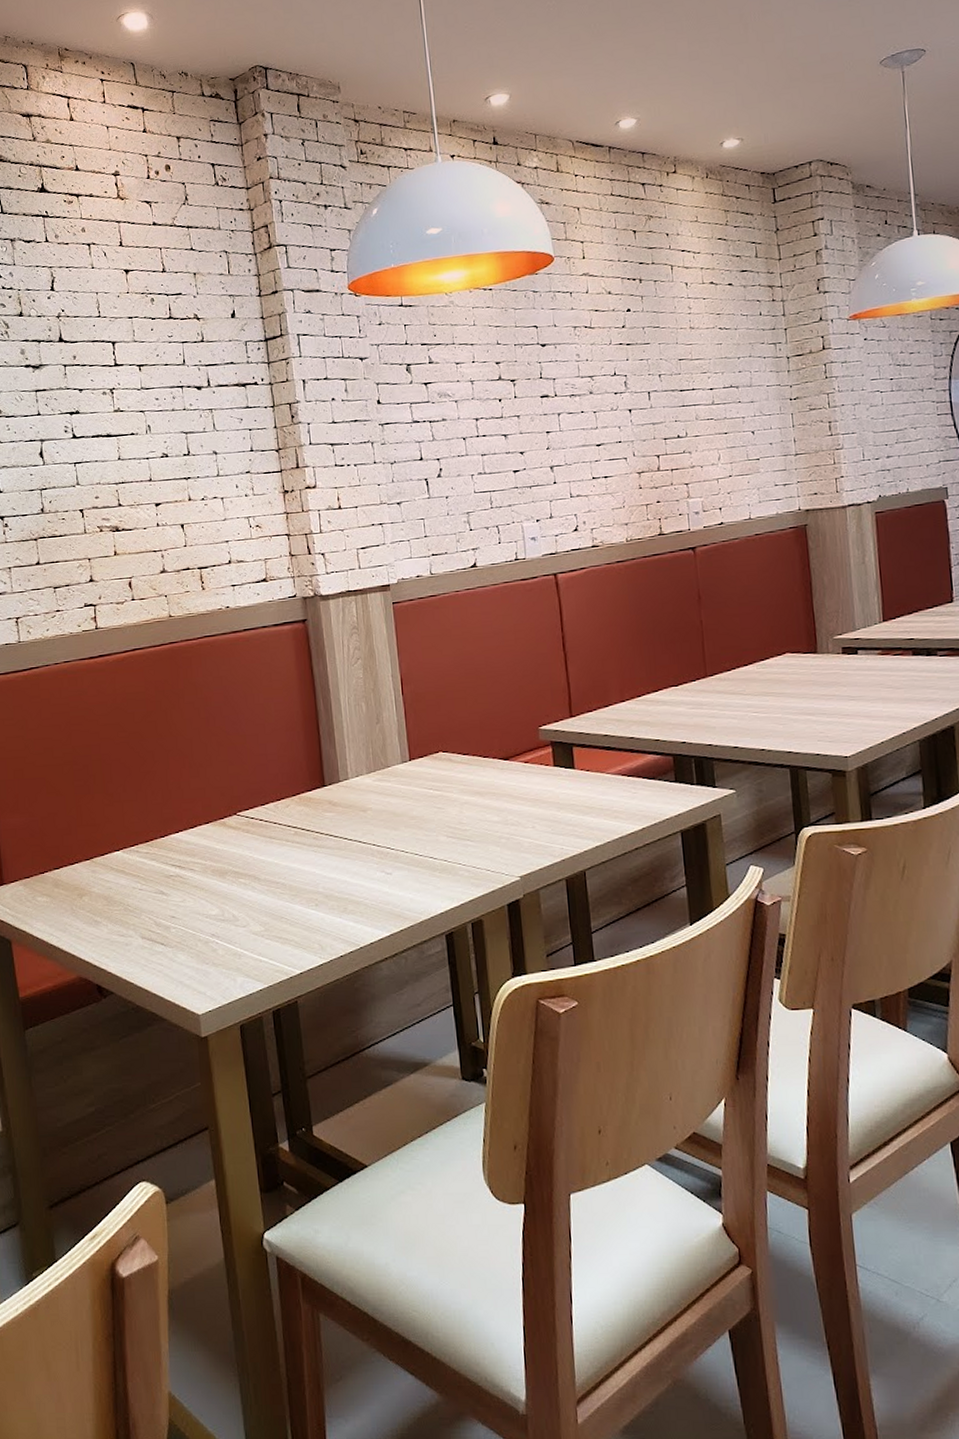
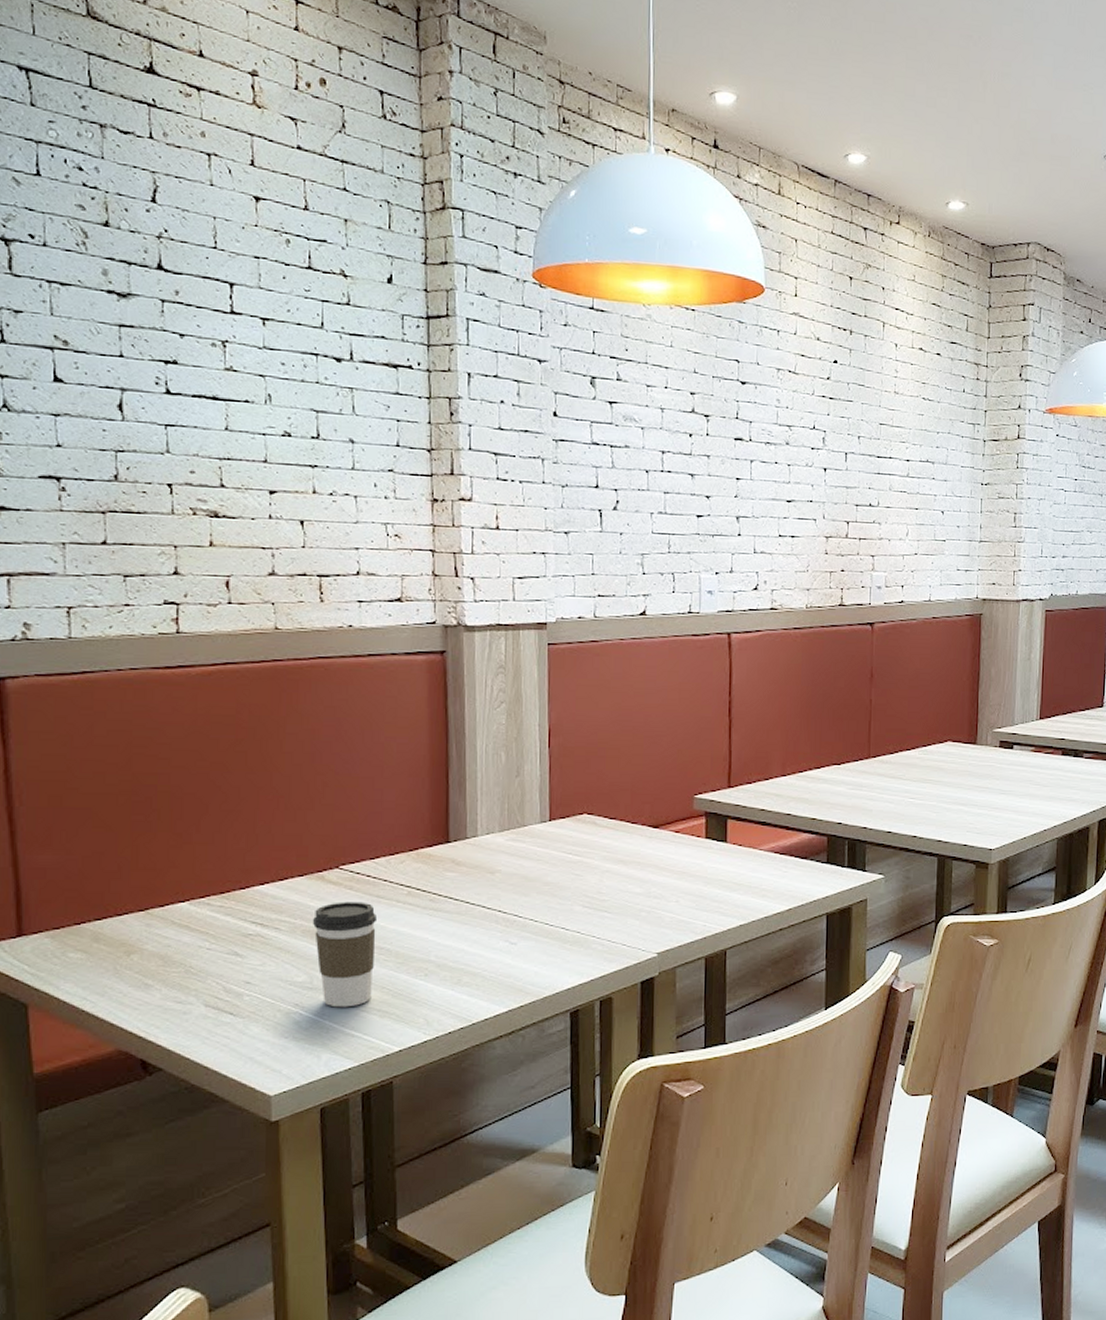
coffee cup: none [220,843,273,936] -> present [313,902,378,1008]

